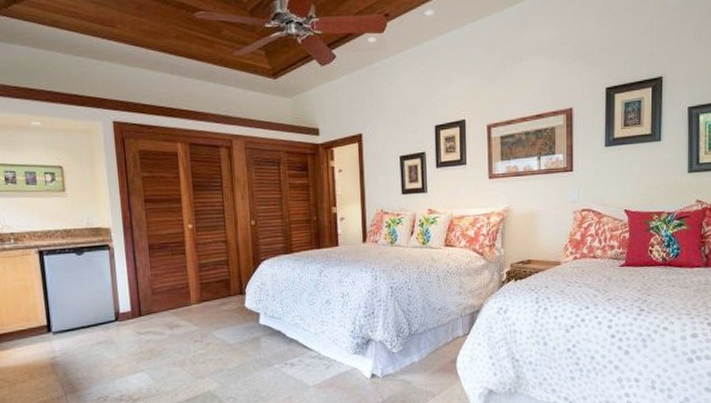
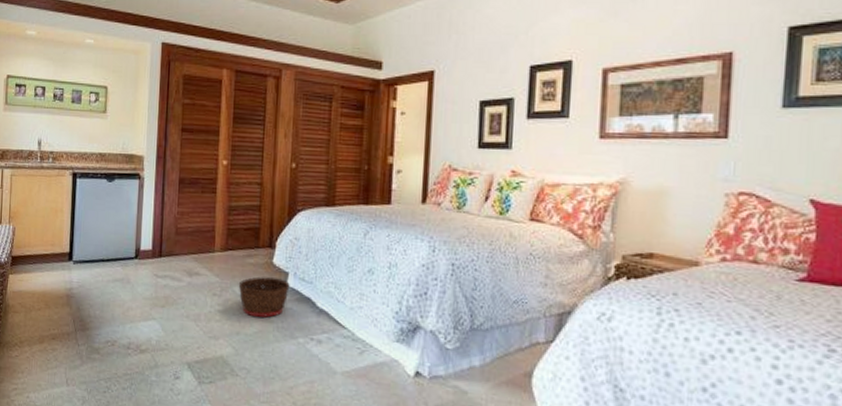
basket: none [216,319,262,354] -> present [238,276,290,318]

